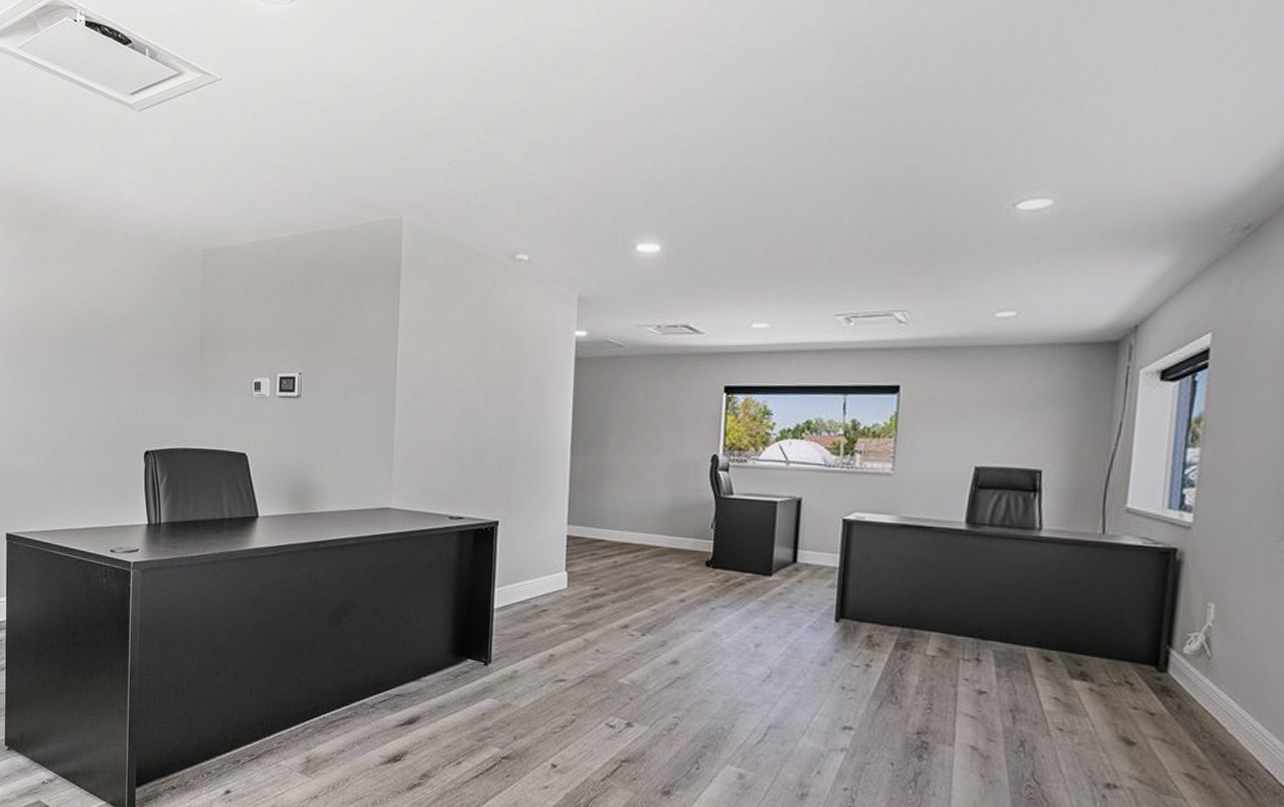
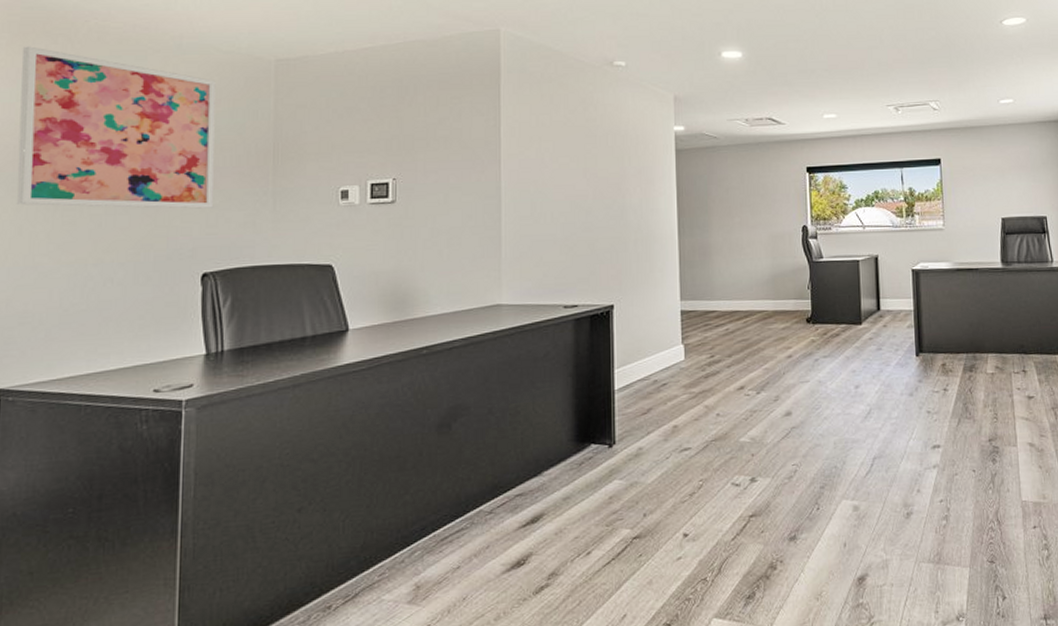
wall art: none [14,235,155,392] -> present [16,46,216,209]

